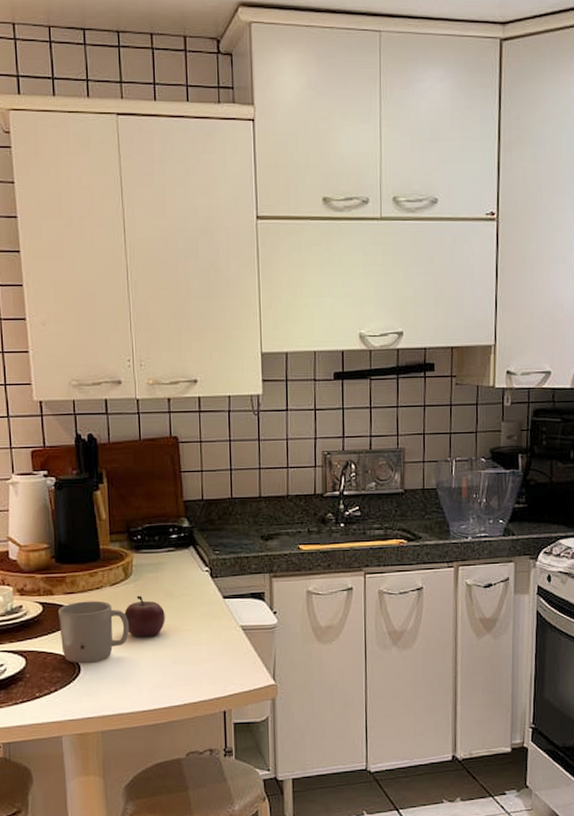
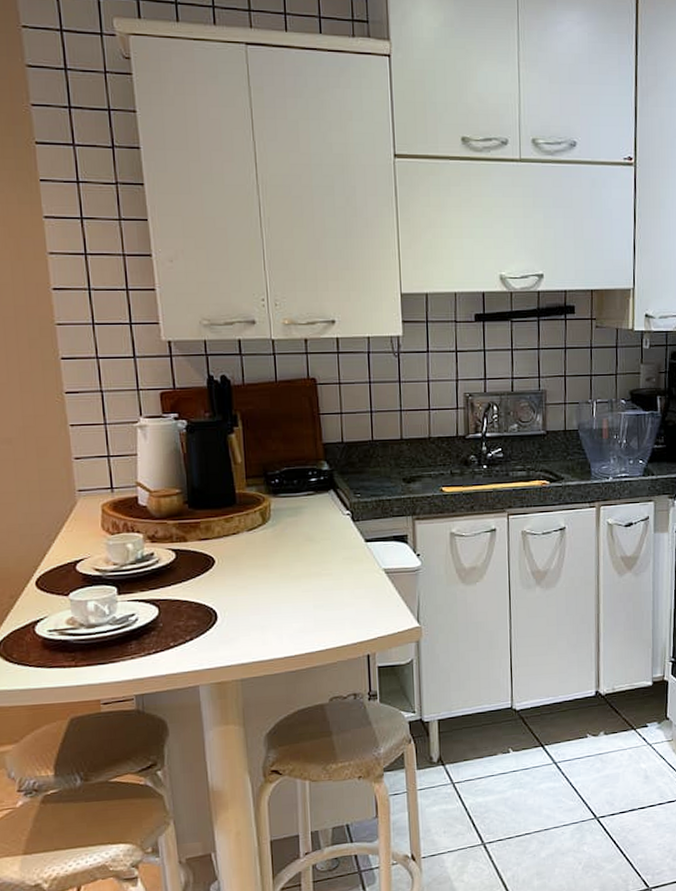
mug: present [58,600,130,663] -> none [193,546,269,611]
fruit: present [124,595,165,638] -> none [262,540,306,584]

